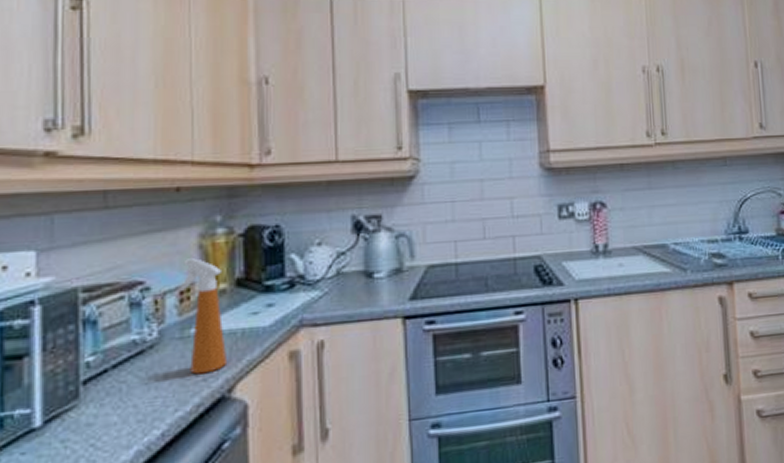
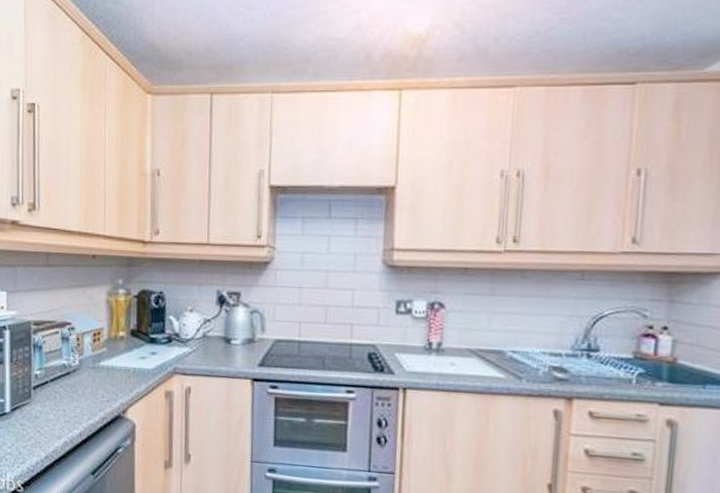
spray bottle: present [178,258,226,375] -> none [92,310,123,397]

